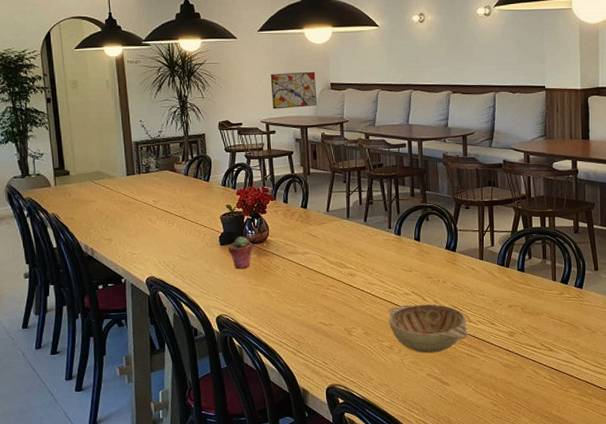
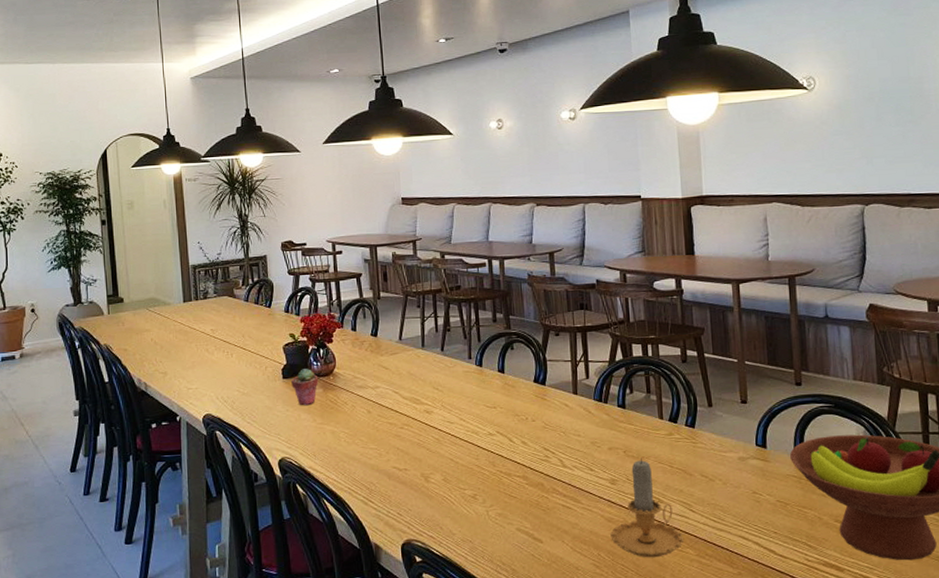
wall art: present [270,72,317,109] -> none [336,186,387,228]
decorative bowl: present [388,304,469,354] -> none [470,446,564,504]
candle: none [507,314,568,397] -> present [610,458,683,558]

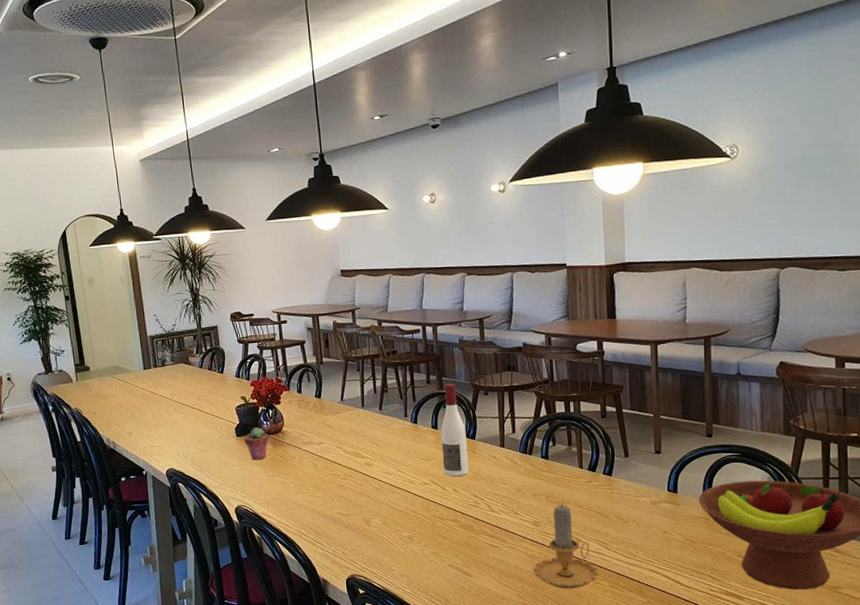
wine bottle: none [508,323,539,426] -> present [441,384,469,476]

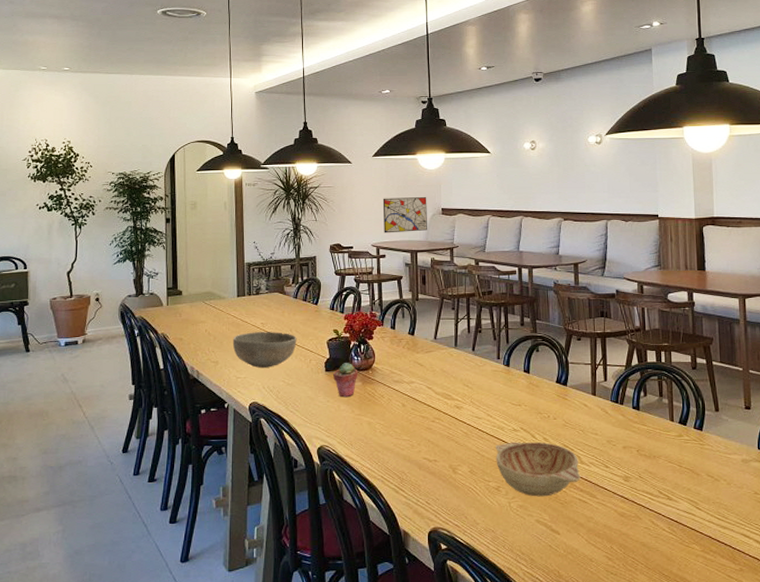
bowl: none [143,401,206,436] -> present [232,332,297,368]
wall art: none [280,259,327,299] -> present [382,197,427,233]
decorative bowl: none [407,493,491,544] -> present [496,442,581,497]
wine bottle: present [441,384,469,476] -> none [533,327,560,424]
candle: present [533,503,599,589] -> none [623,457,690,552]

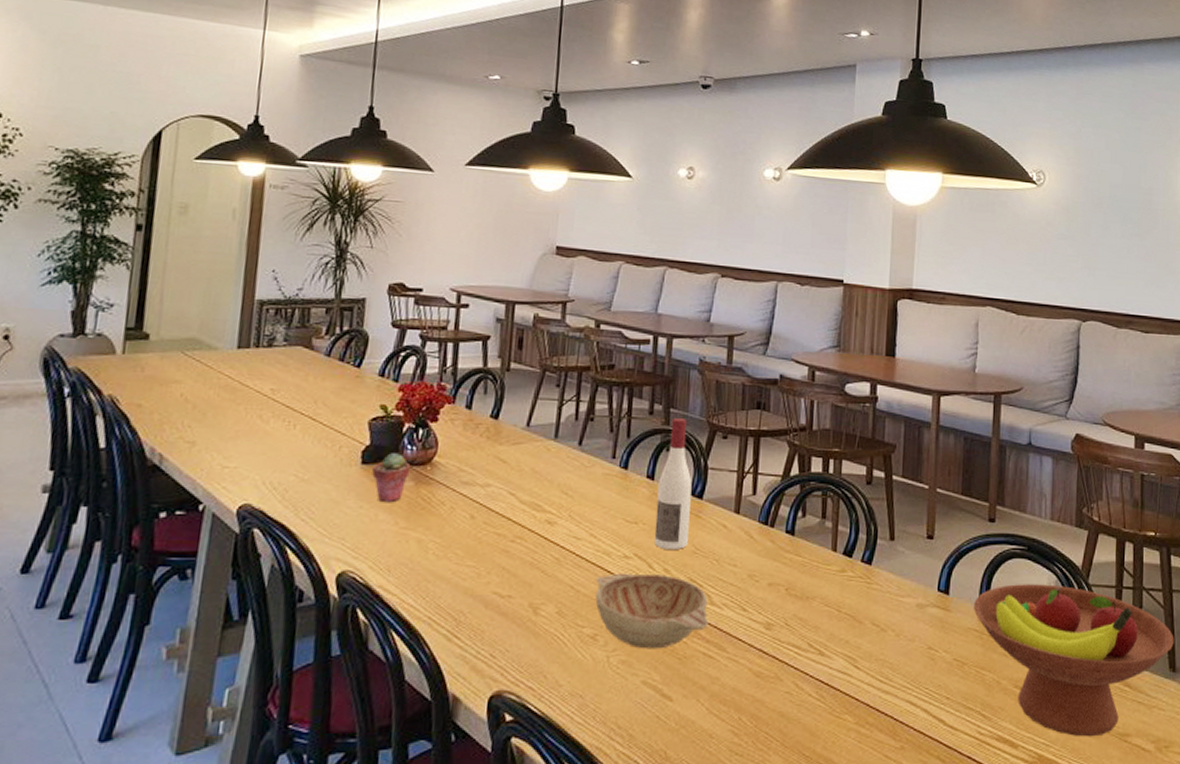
bowl: present [232,332,297,368] -> none [221,401,324,454]
wall art: present [382,197,427,233] -> none [470,224,537,276]
wine bottle: none [533,327,560,424] -> present [654,418,692,549]

